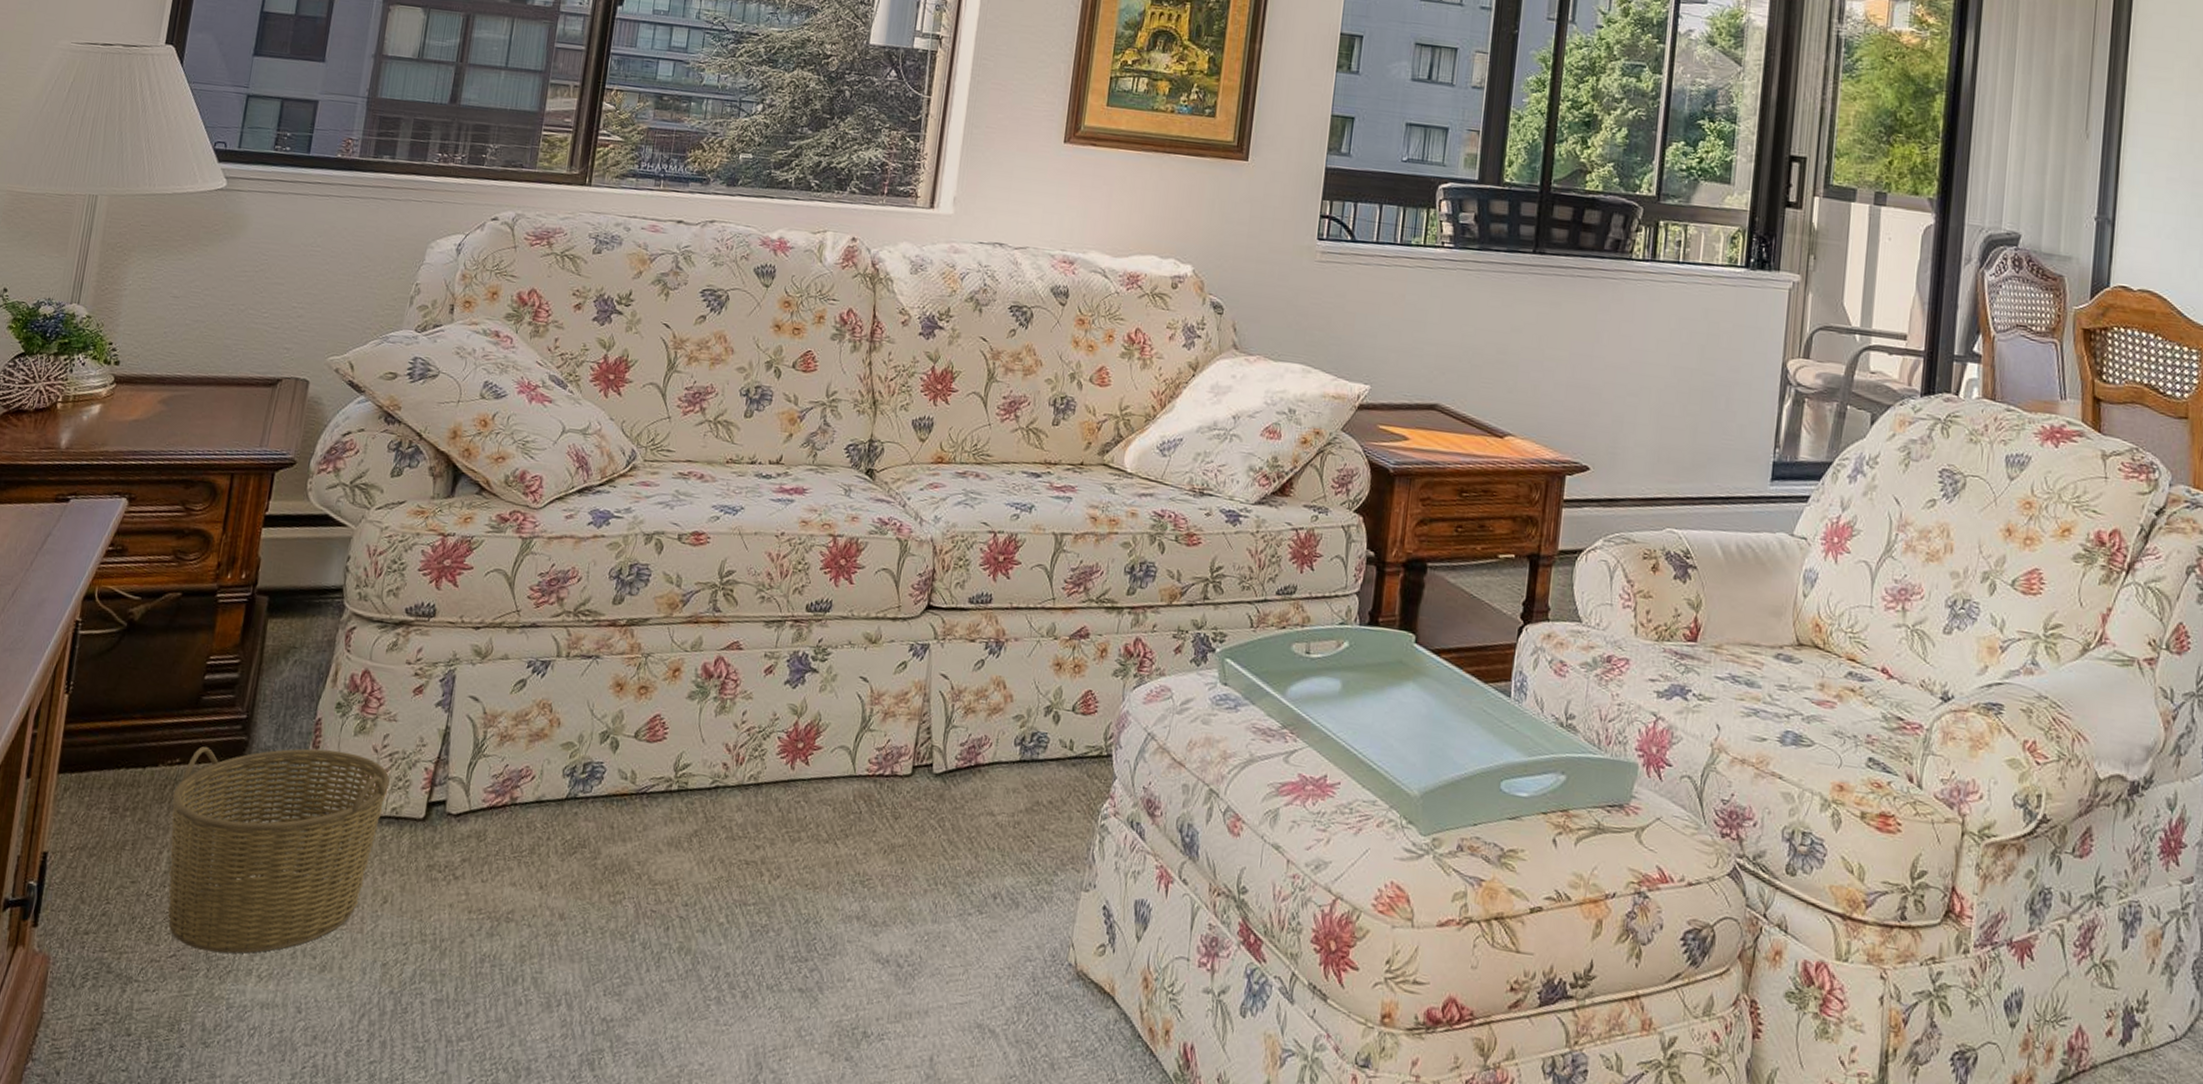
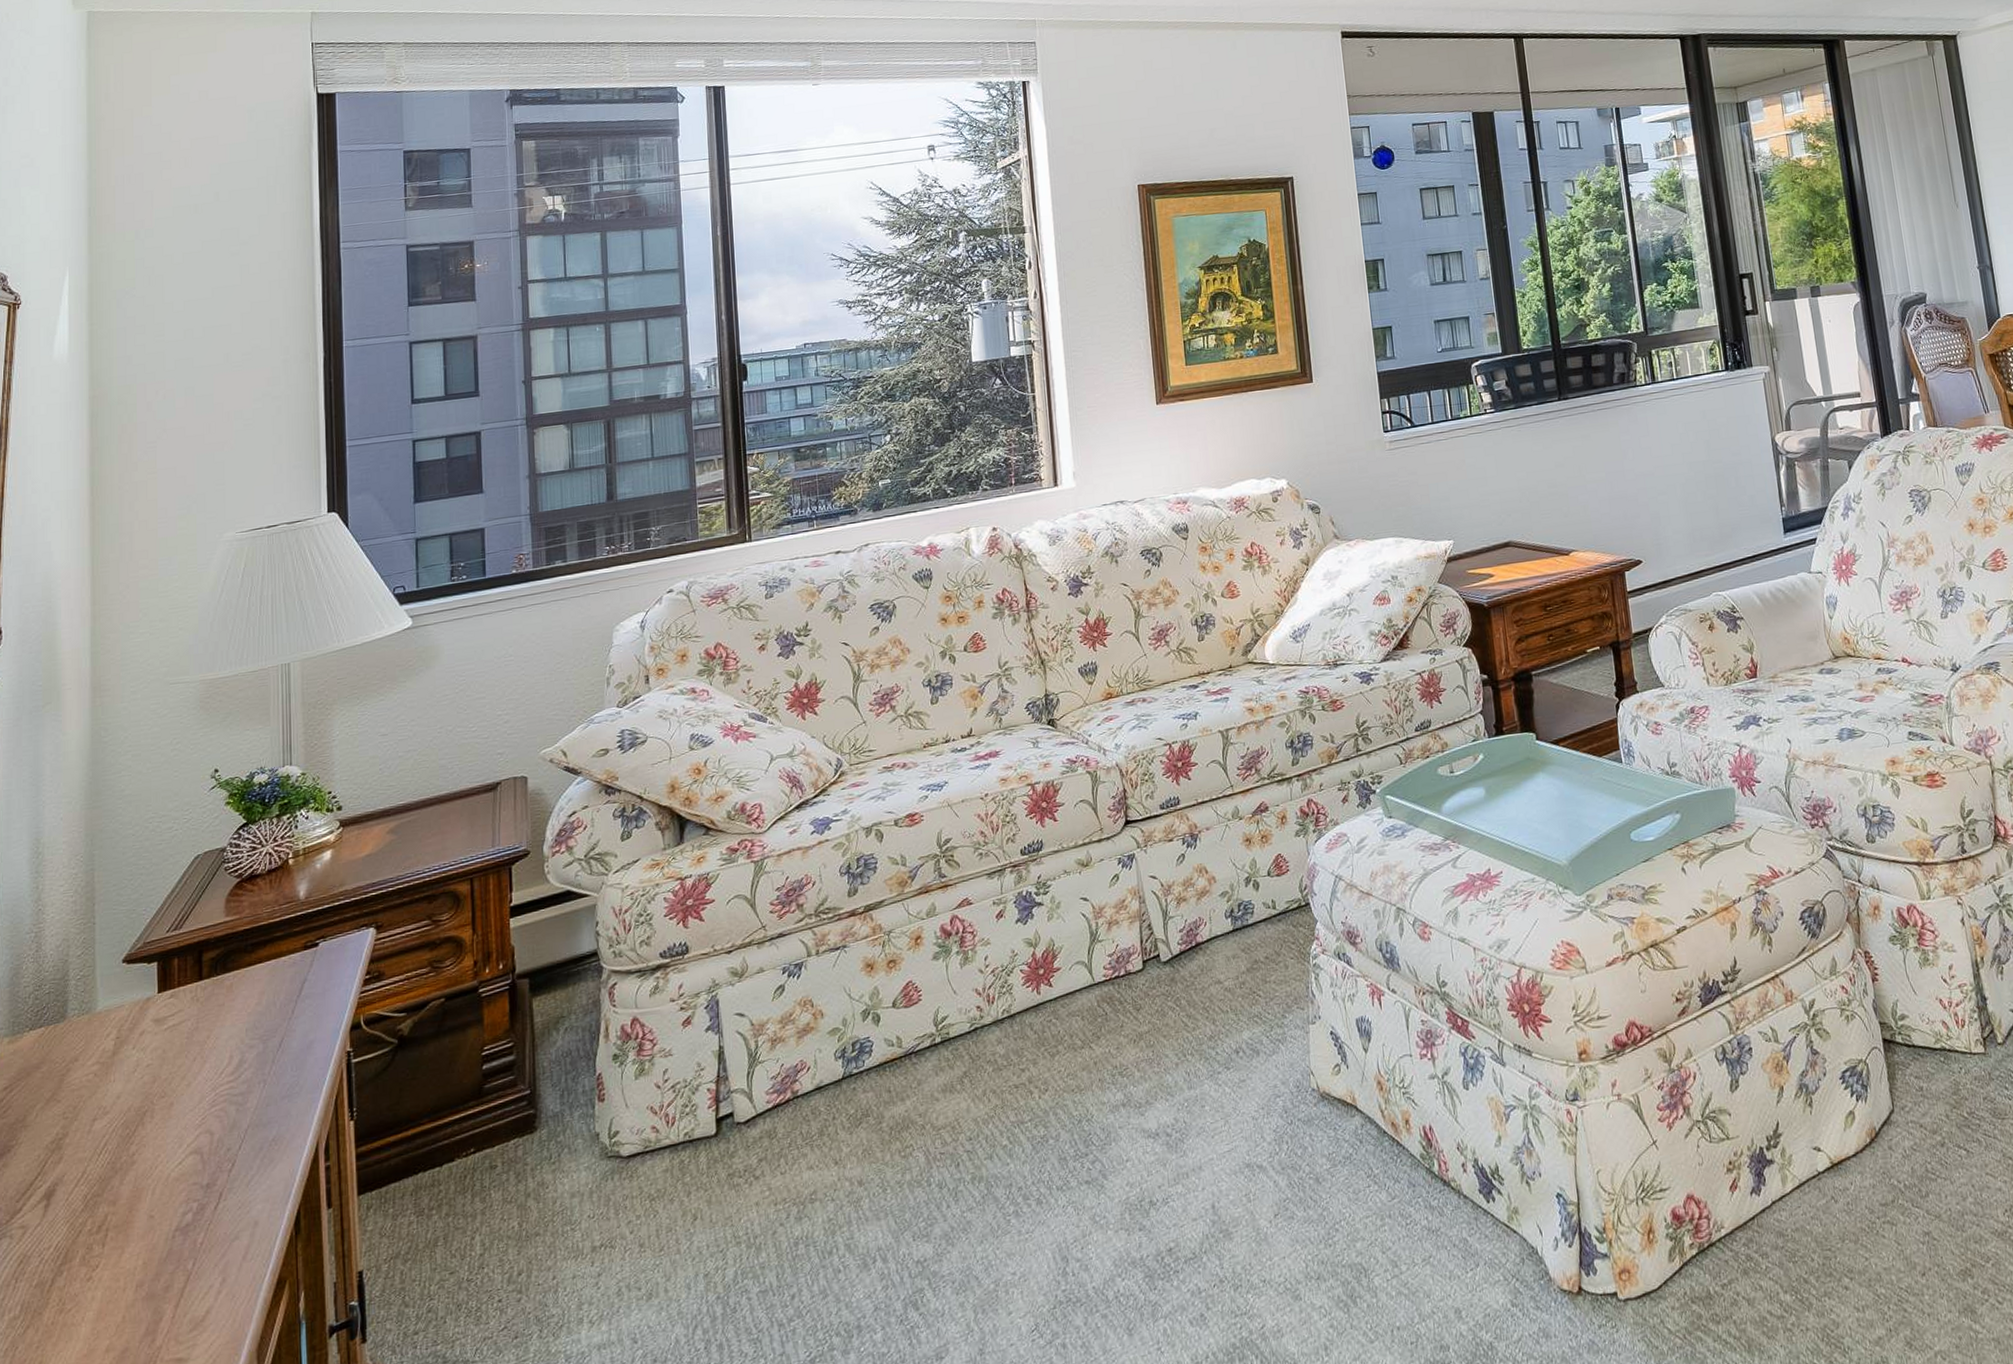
basket: present [168,746,390,954] -> none [474,1095,677,1316]

